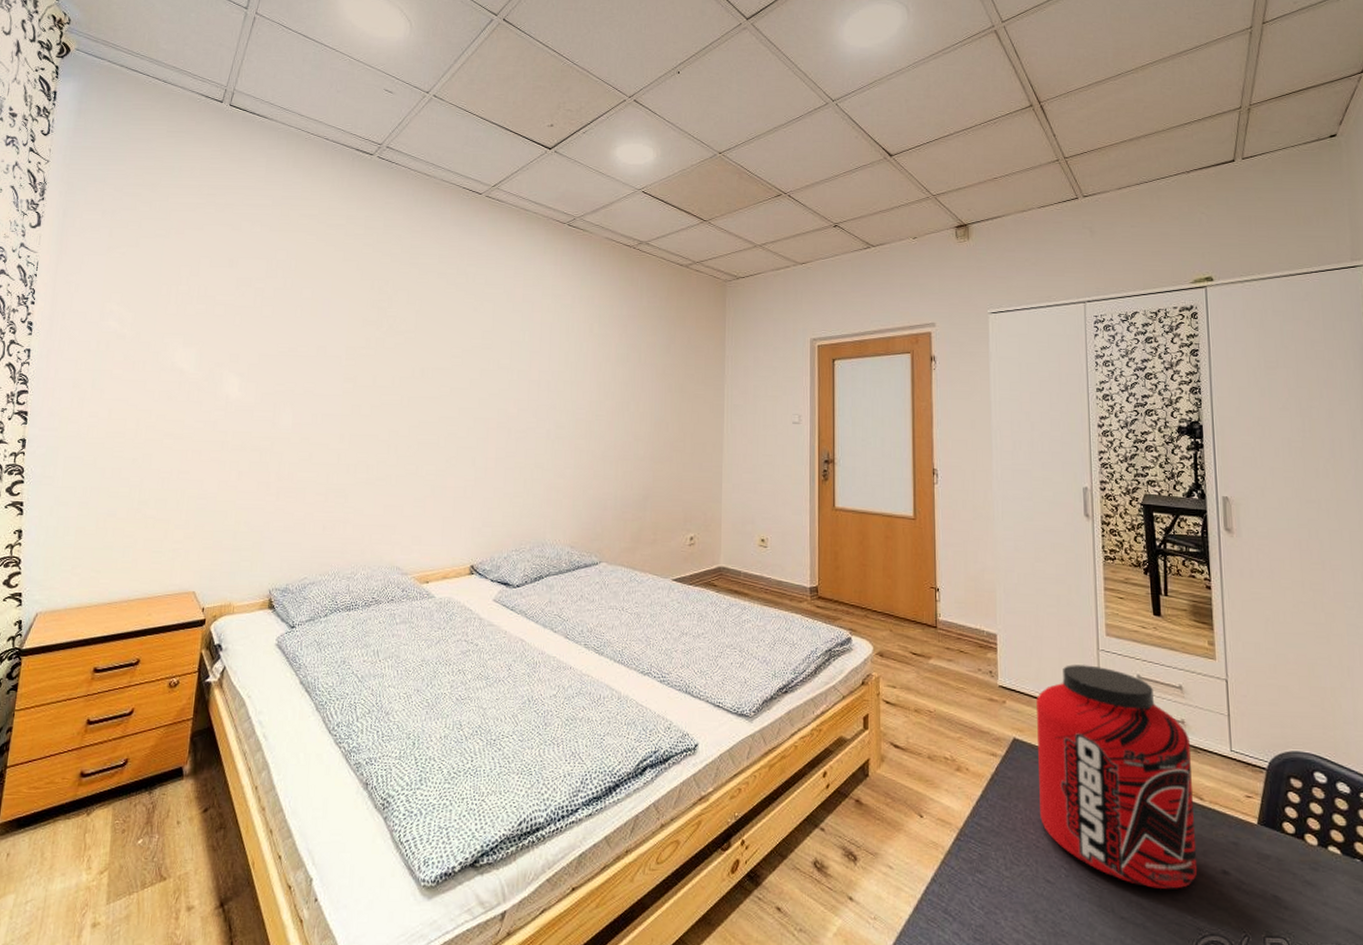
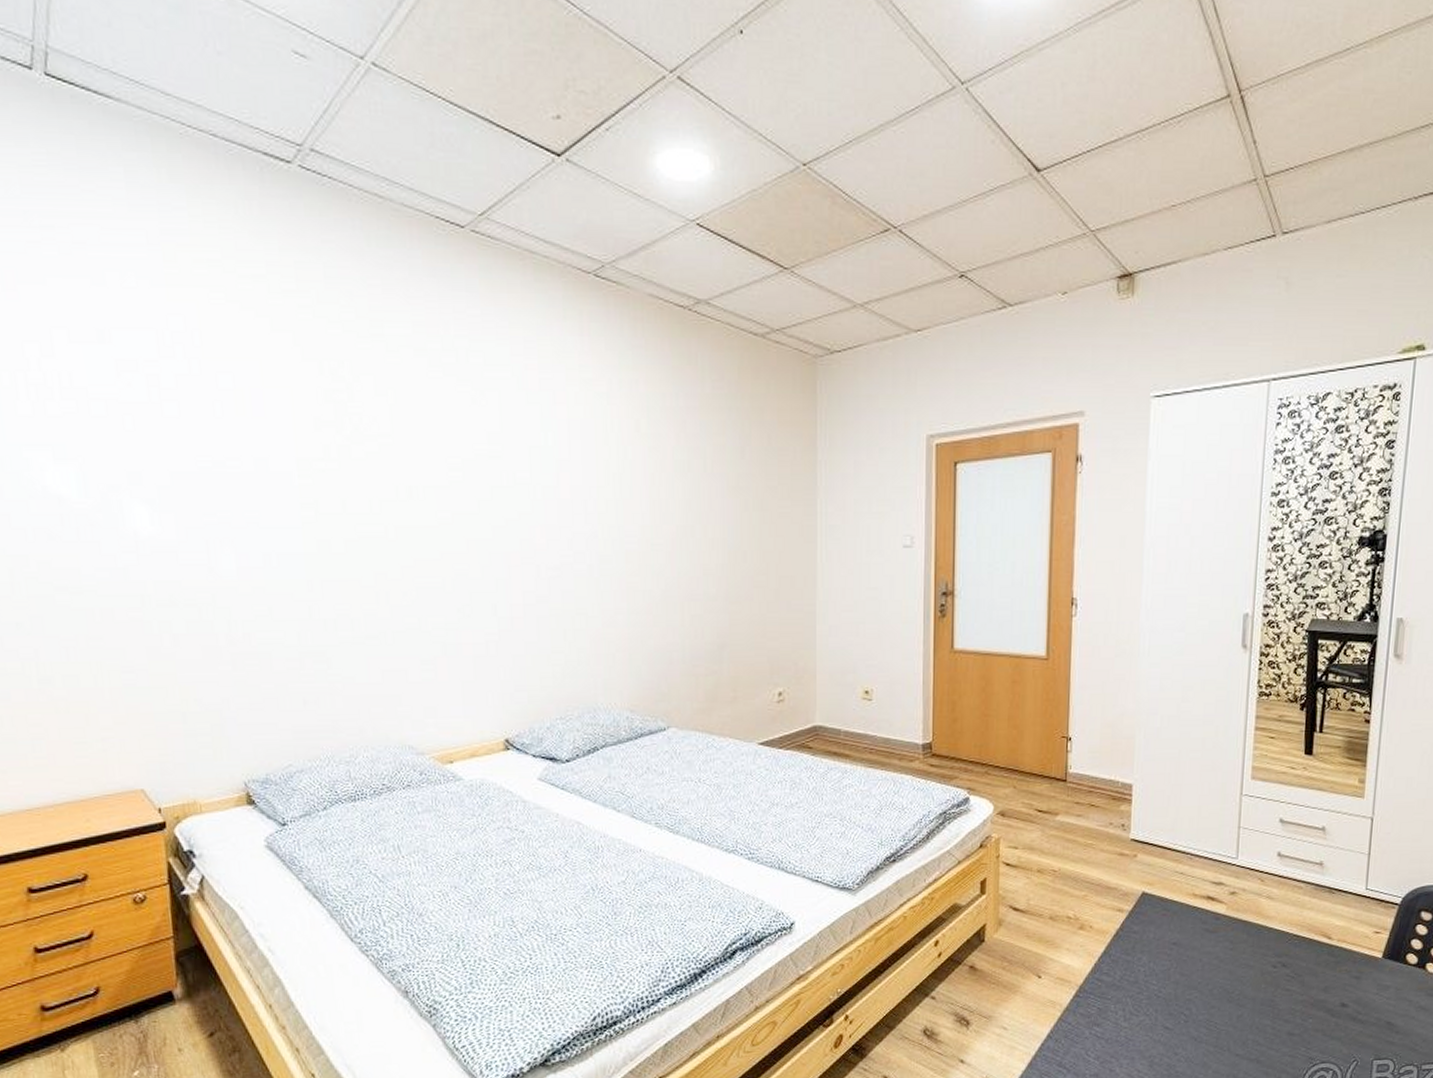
protein powder: present [1036,665,1198,889] -> none [1164,811,1326,1026]

